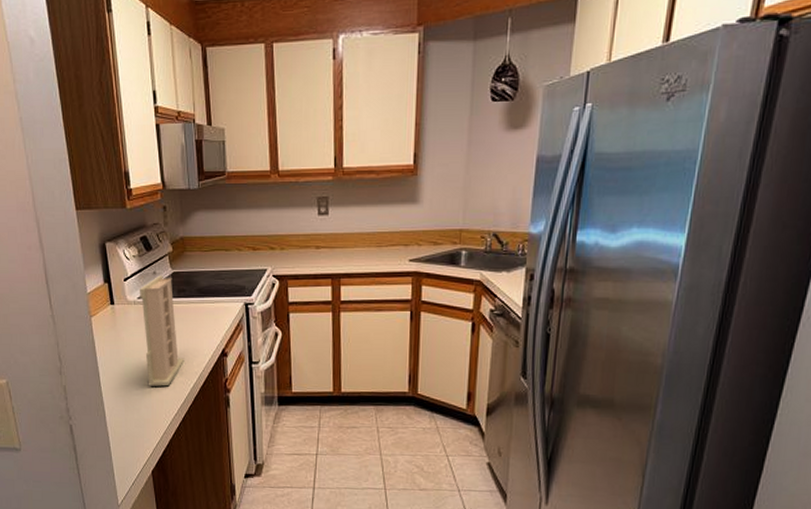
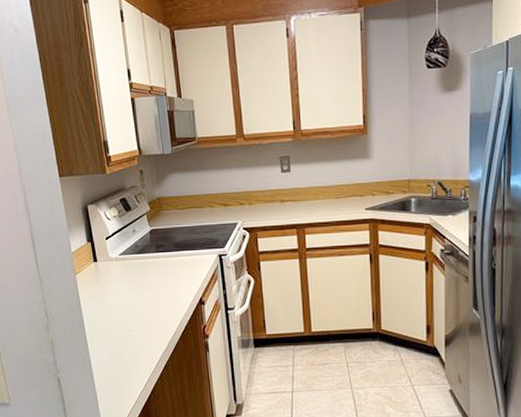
paper towel holder: present [139,275,185,387] -> none [120,233,165,336]

